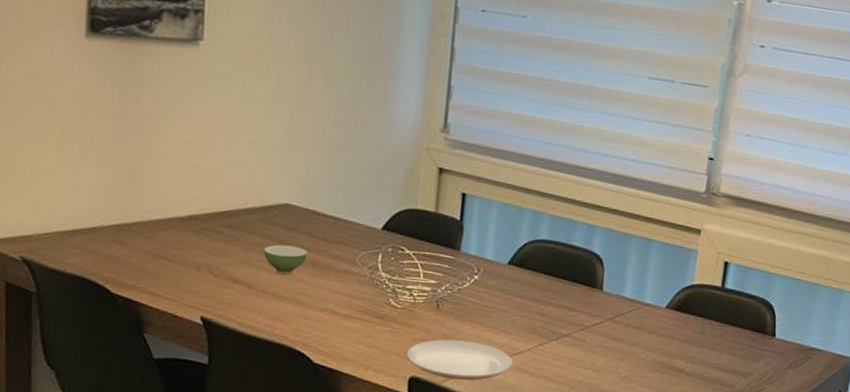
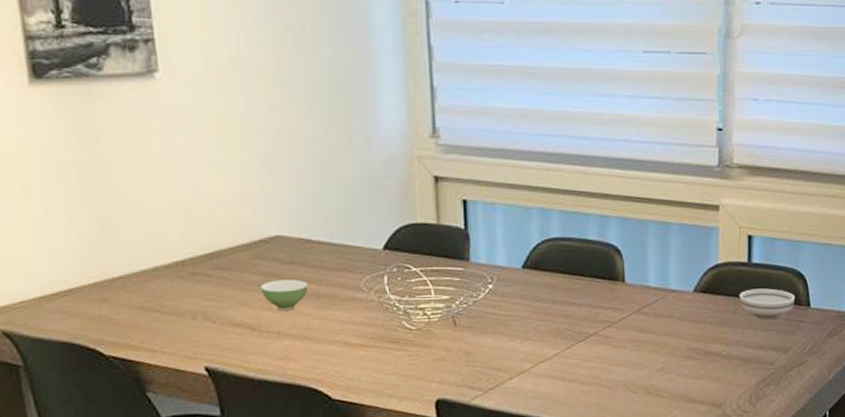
plate: present [407,339,513,380] -> none [430,354,542,396]
bowl: none [708,312,763,344] -> present [739,288,796,319]

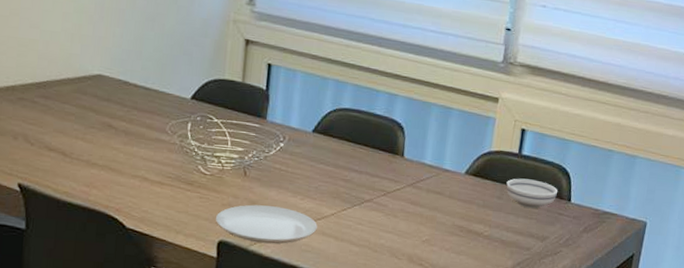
bowl: present [260,279,309,311] -> none [77,114,121,143]
plate: none [430,354,542,396] -> present [216,204,317,244]

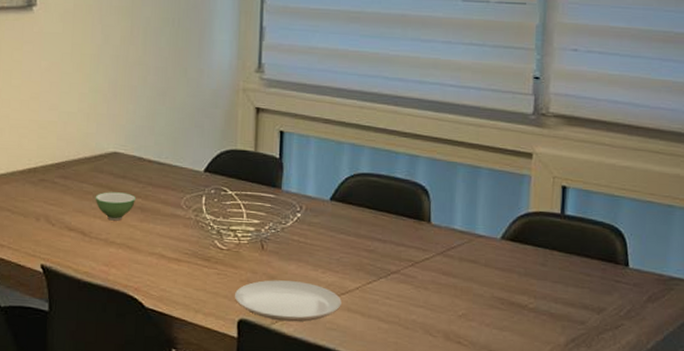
bowl: none [77,114,121,143] -> present [95,192,137,221]
bowl: present [506,178,558,208] -> none [550,242,612,276]

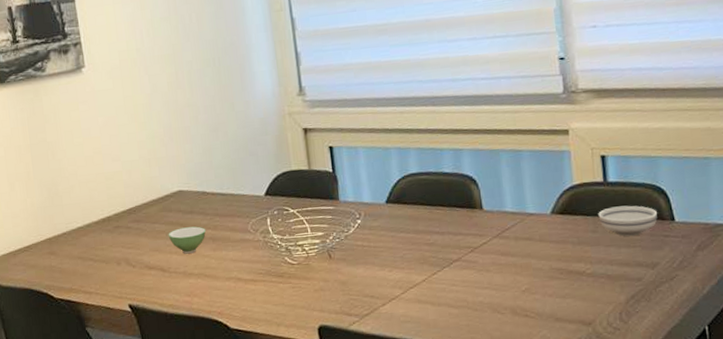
plate: present [235,280,342,322] -> none [311,282,412,322]
bowl: none [550,242,612,276] -> present [598,205,658,236]

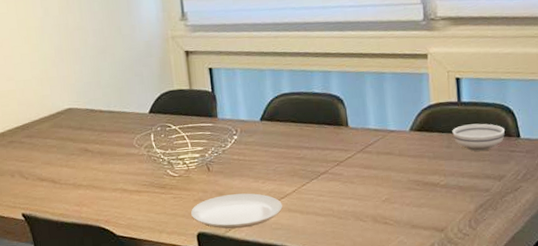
bowl: present [168,226,207,254] -> none [59,141,95,167]
plate: none [311,282,412,322] -> present [191,193,283,229]

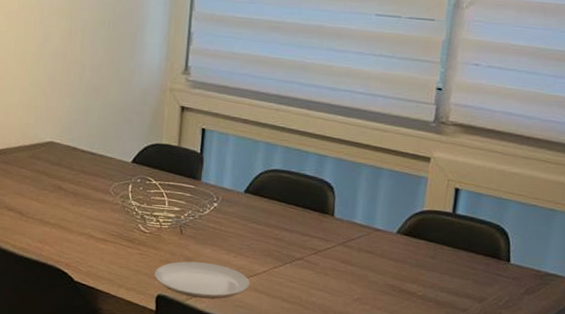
bowl: present [452,123,506,151] -> none [439,238,496,269]

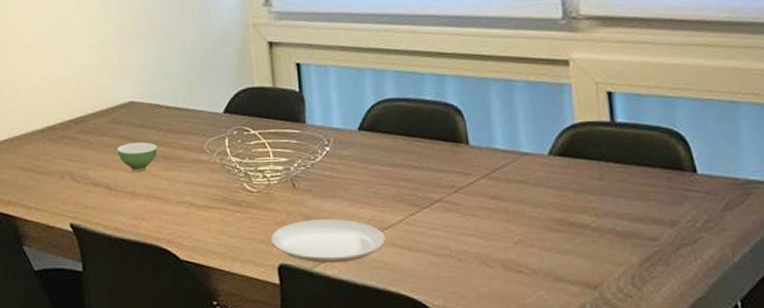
bowl: none [32,177,70,204] -> present [116,142,158,172]

